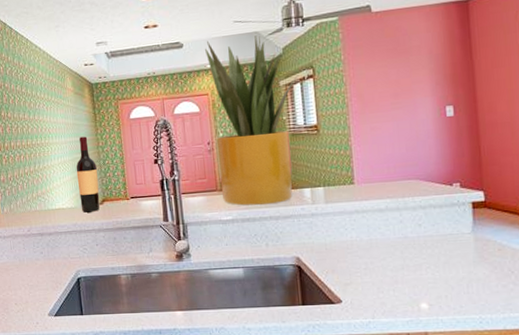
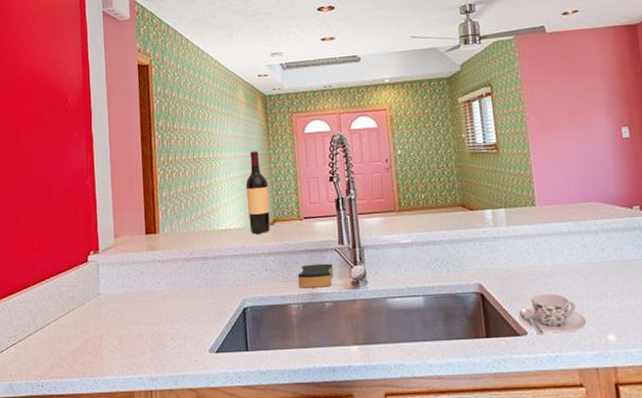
sponge: none [126,238,159,261] -> present [297,263,334,289]
planter: present [205,35,298,206] -> none [383,51,476,228]
teacup: none [334,265,401,304] -> present [518,293,587,336]

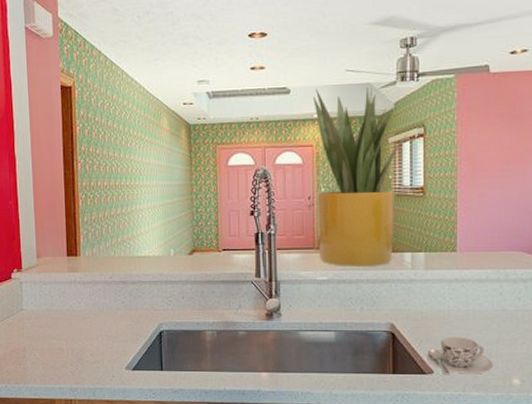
wine bottle: present [245,151,271,234] -> none [166,181,190,262]
sponge: present [297,263,334,289] -> none [213,294,248,317]
planter: none [383,51,476,228] -> present [313,87,408,266]

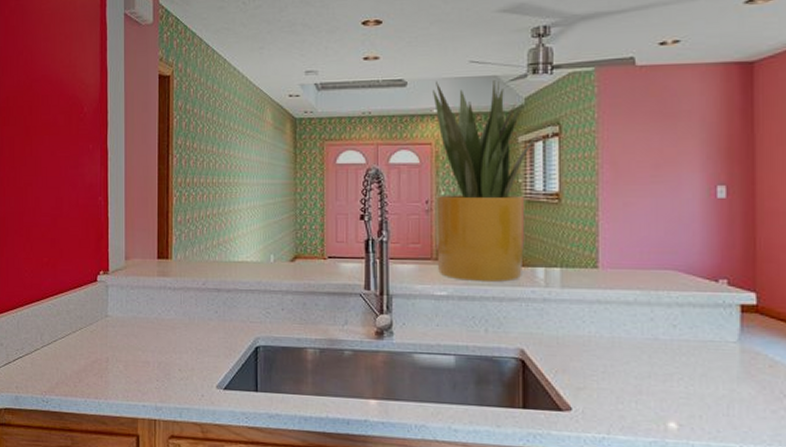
teacup: present [427,336,494,375] -> none [563,367,644,414]

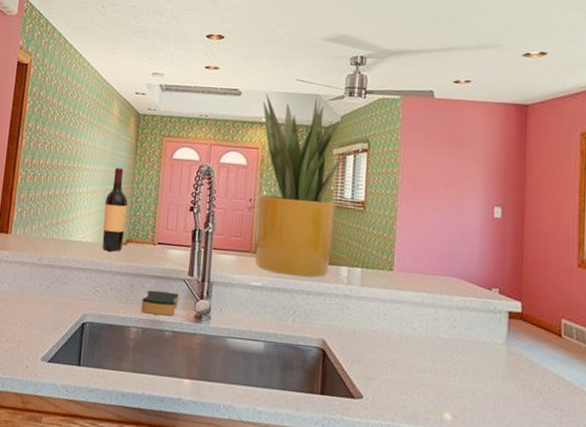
wine bottle: none [267,179,291,270] -> present [102,167,128,252]
sponge: none [316,308,356,334] -> present [141,290,179,316]

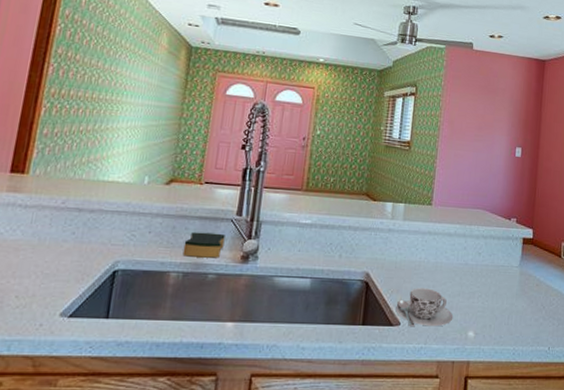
wine bottle: present [102,167,128,252] -> none [141,102,174,193]
planter: present [255,93,353,278] -> none [306,34,402,214]
teacup: none [357,359,425,404] -> present [395,288,454,327]

